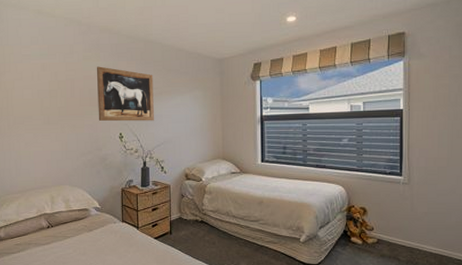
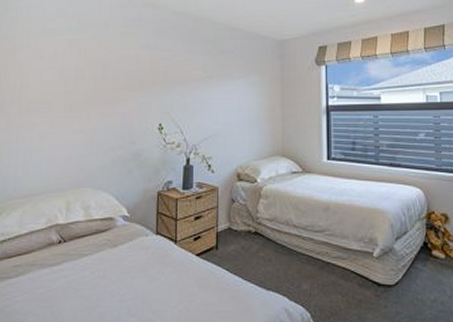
wall art: present [96,66,154,122] -> none [134,44,203,110]

